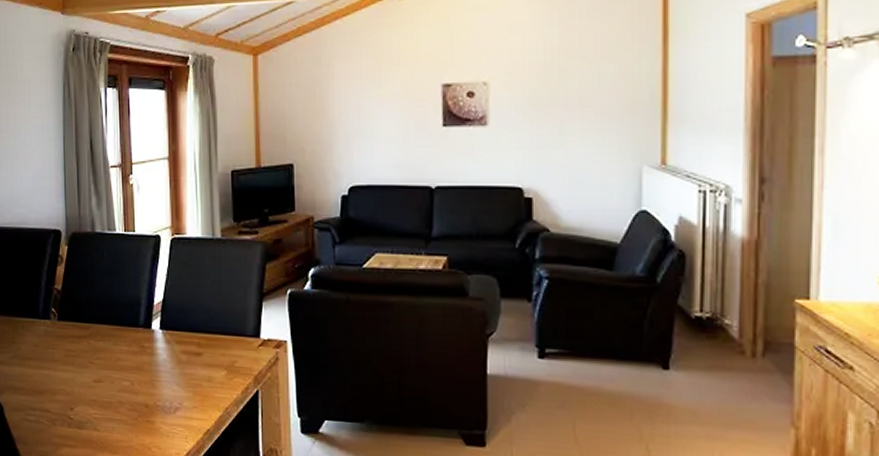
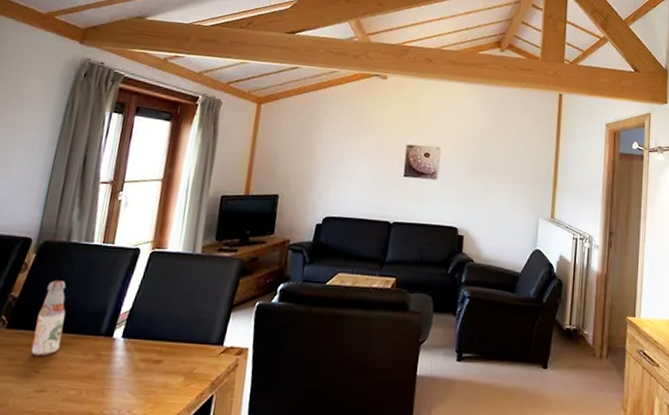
bottle: none [82,272,106,348] -> present [31,280,66,357]

